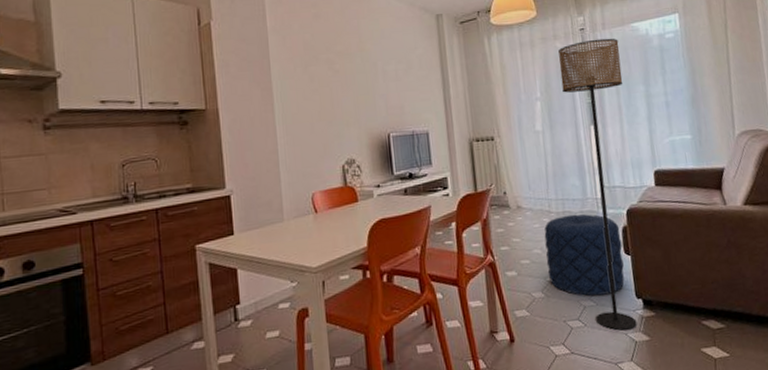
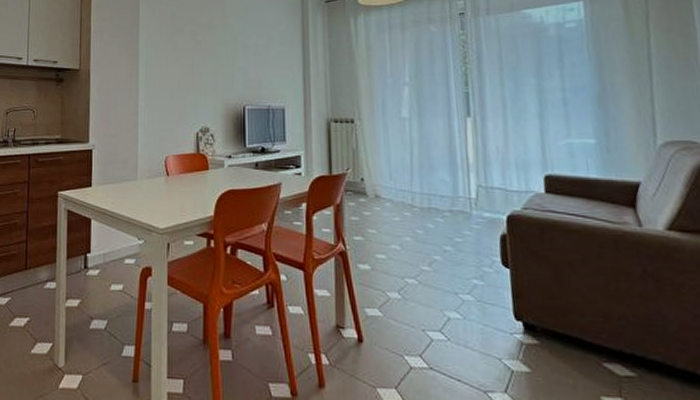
pouf: present [544,214,625,296] -> none [404,212,501,309]
floor lamp: present [558,38,637,331] -> none [432,24,515,355]

